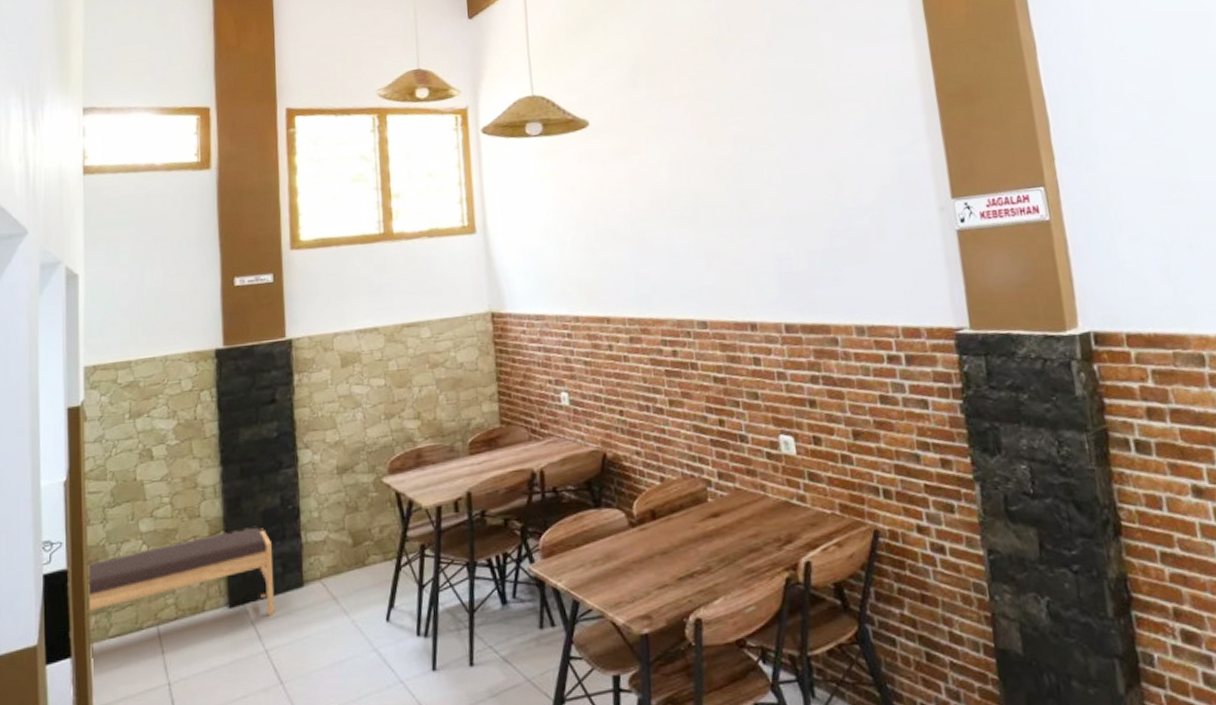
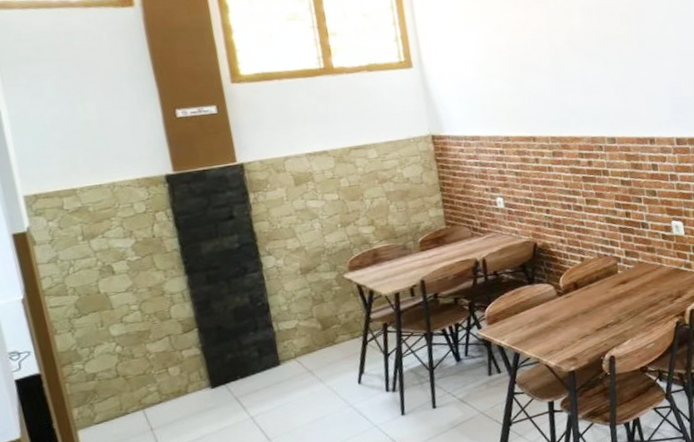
bench: present [87,525,275,616] -> none [61,321,256,406]

